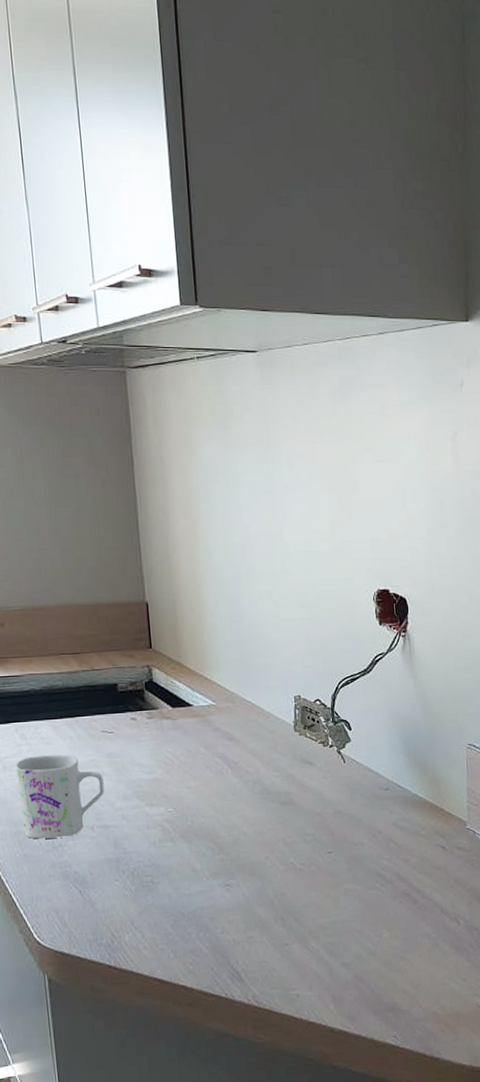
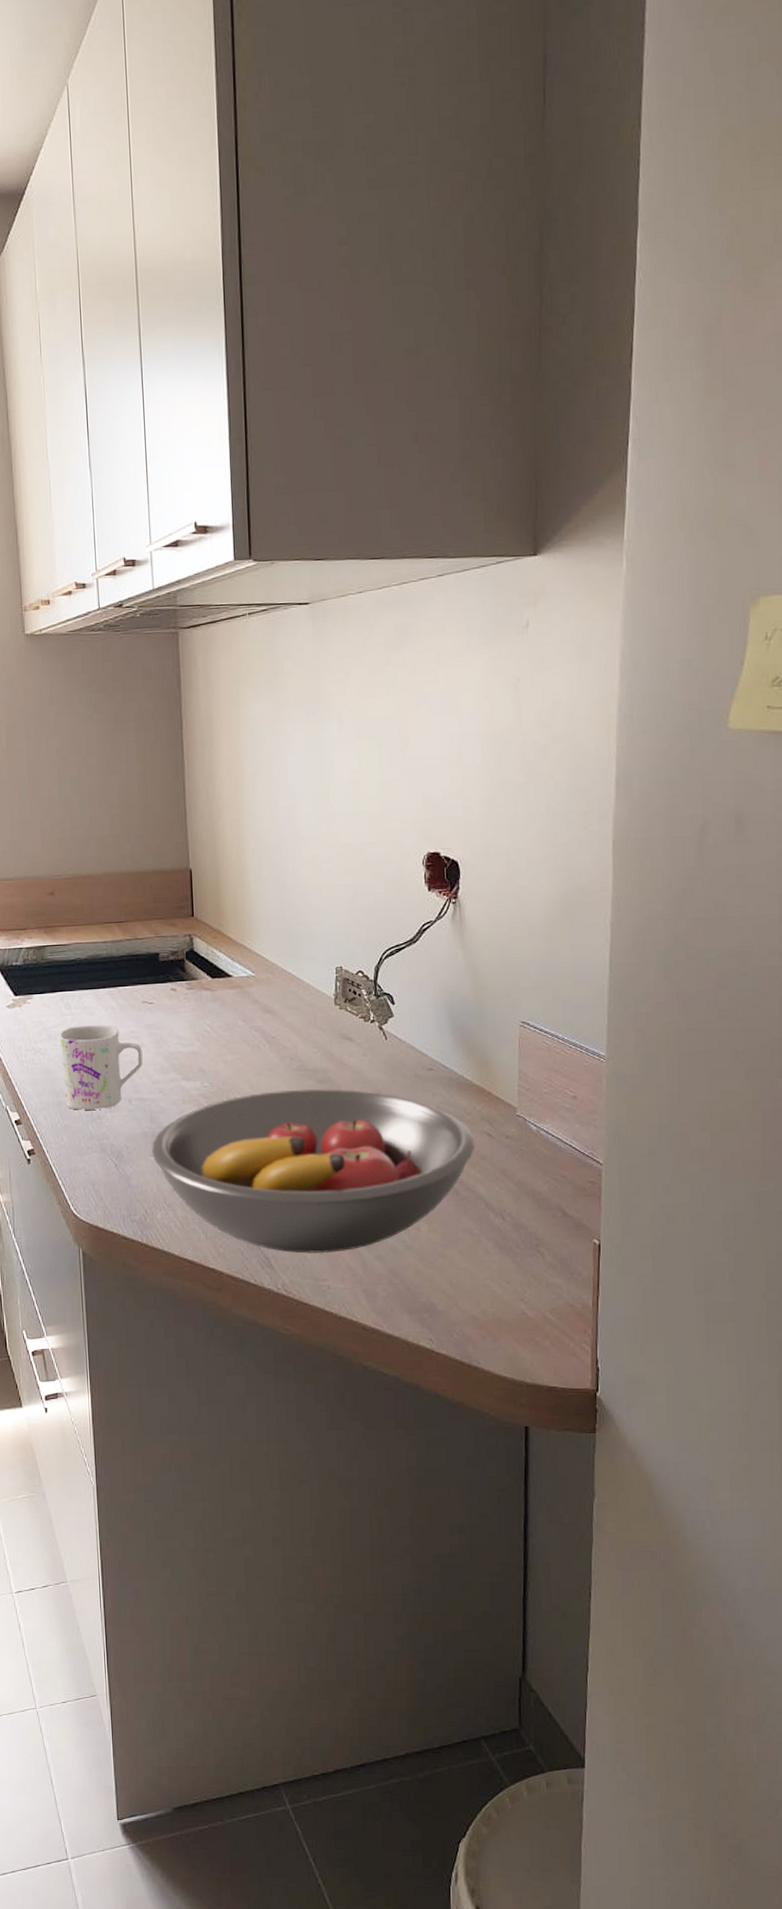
fruit bowl: none [117,810,430,966] -> present [152,1088,475,1254]

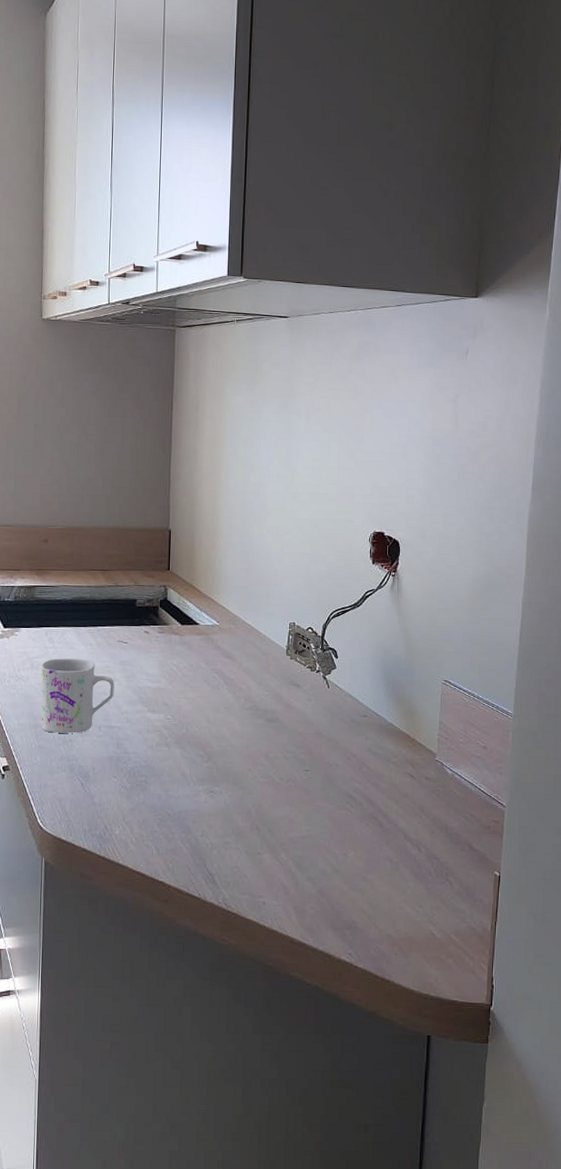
fruit bowl: present [152,1088,475,1254] -> none [116,726,399,873]

